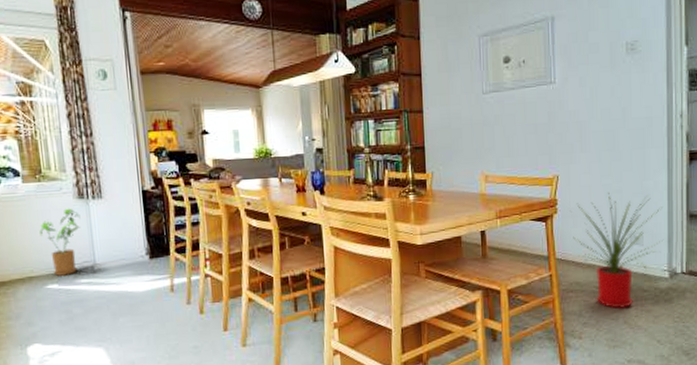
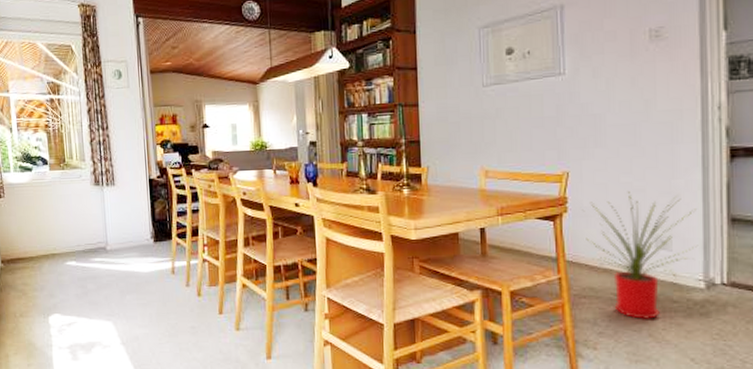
house plant: present [39,208,81,276] -> none [62,193,96,254]

